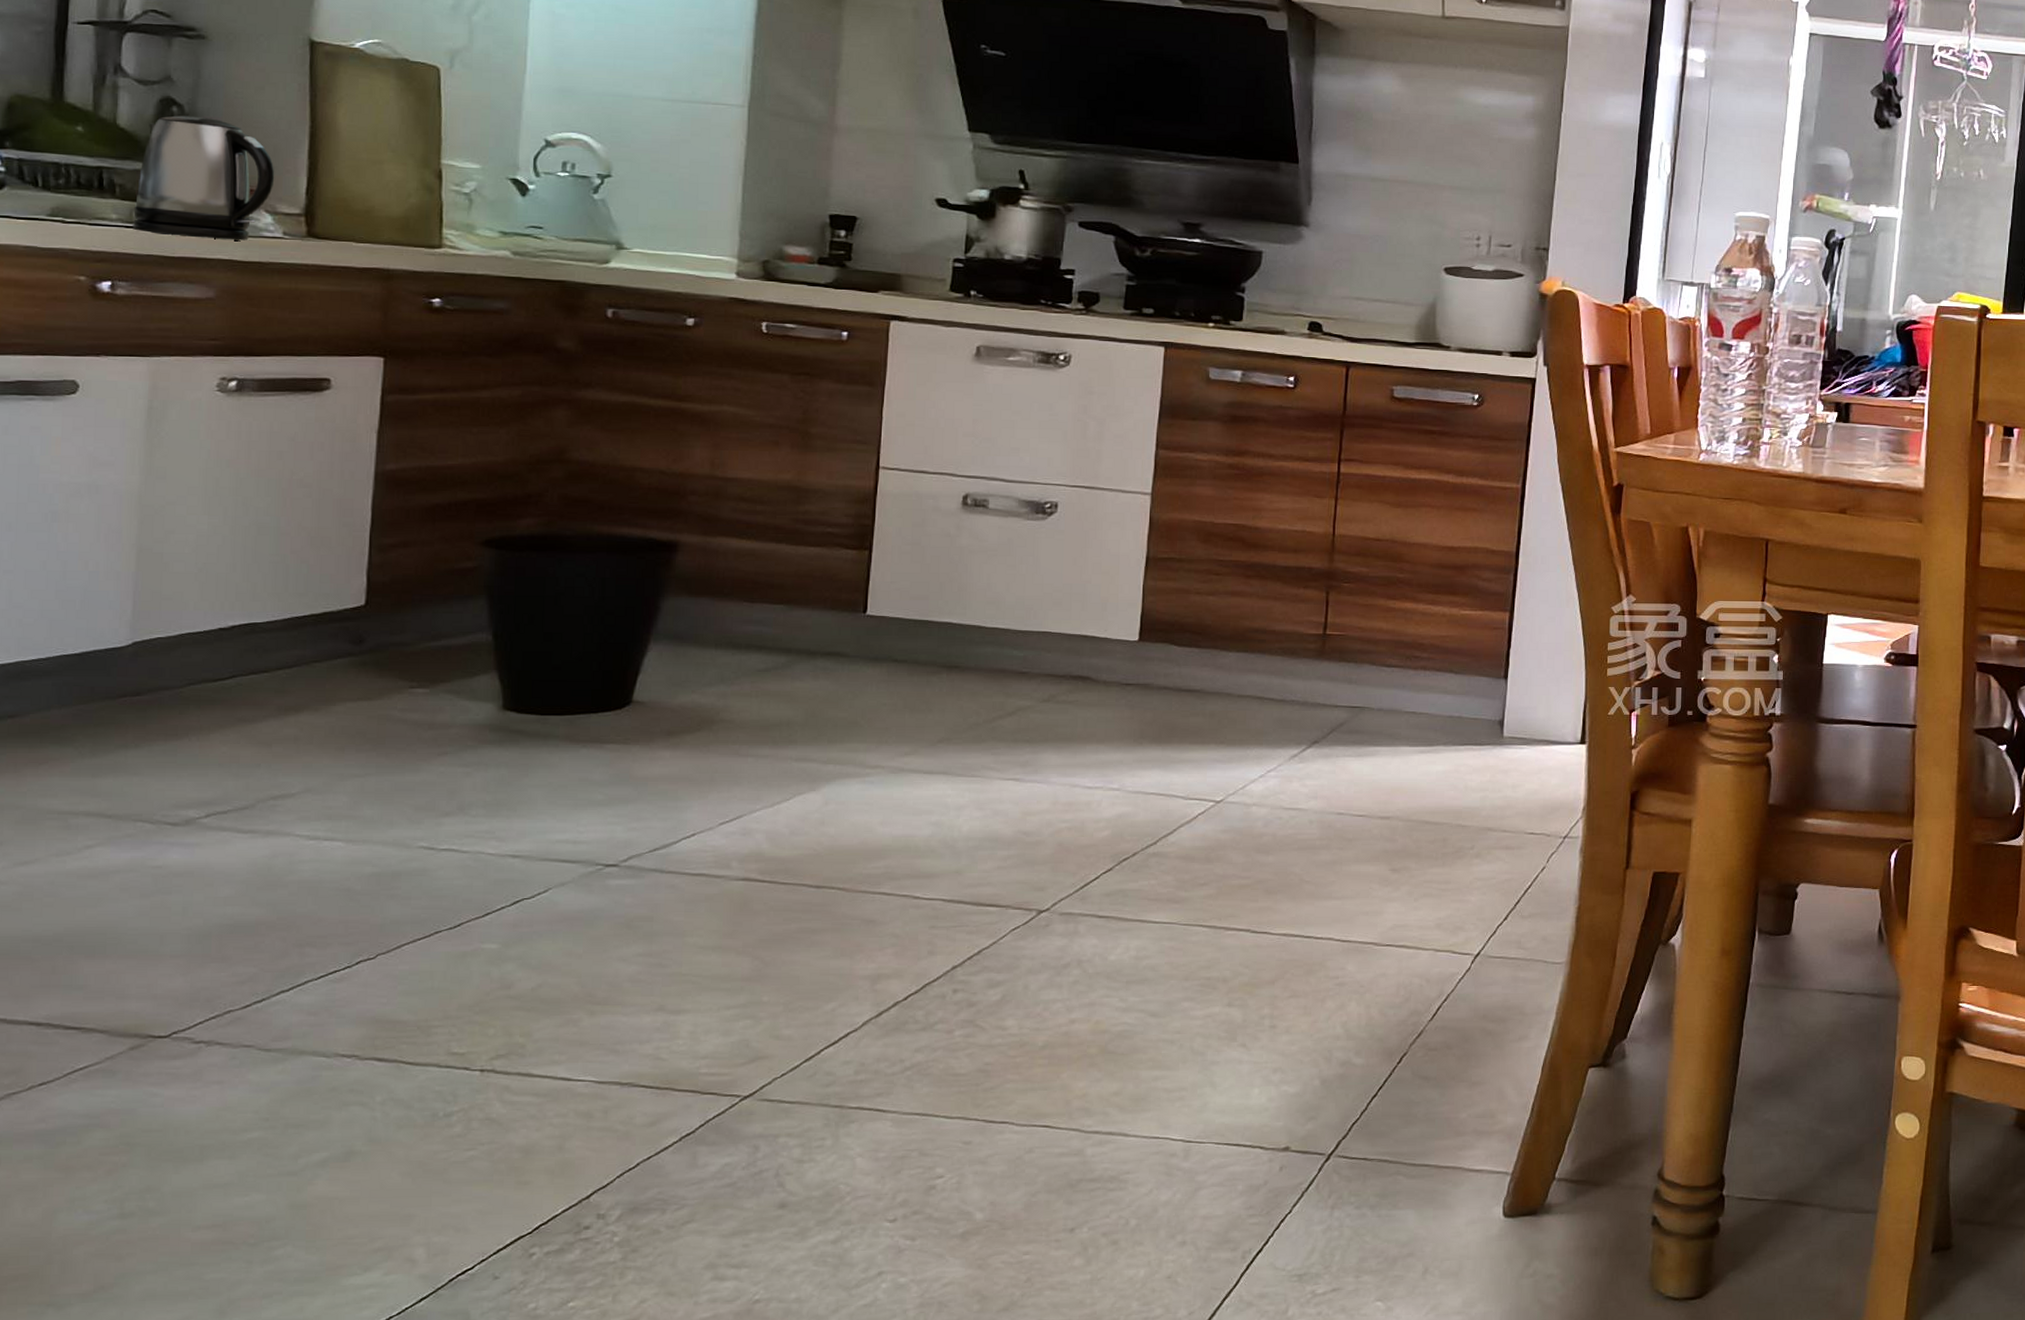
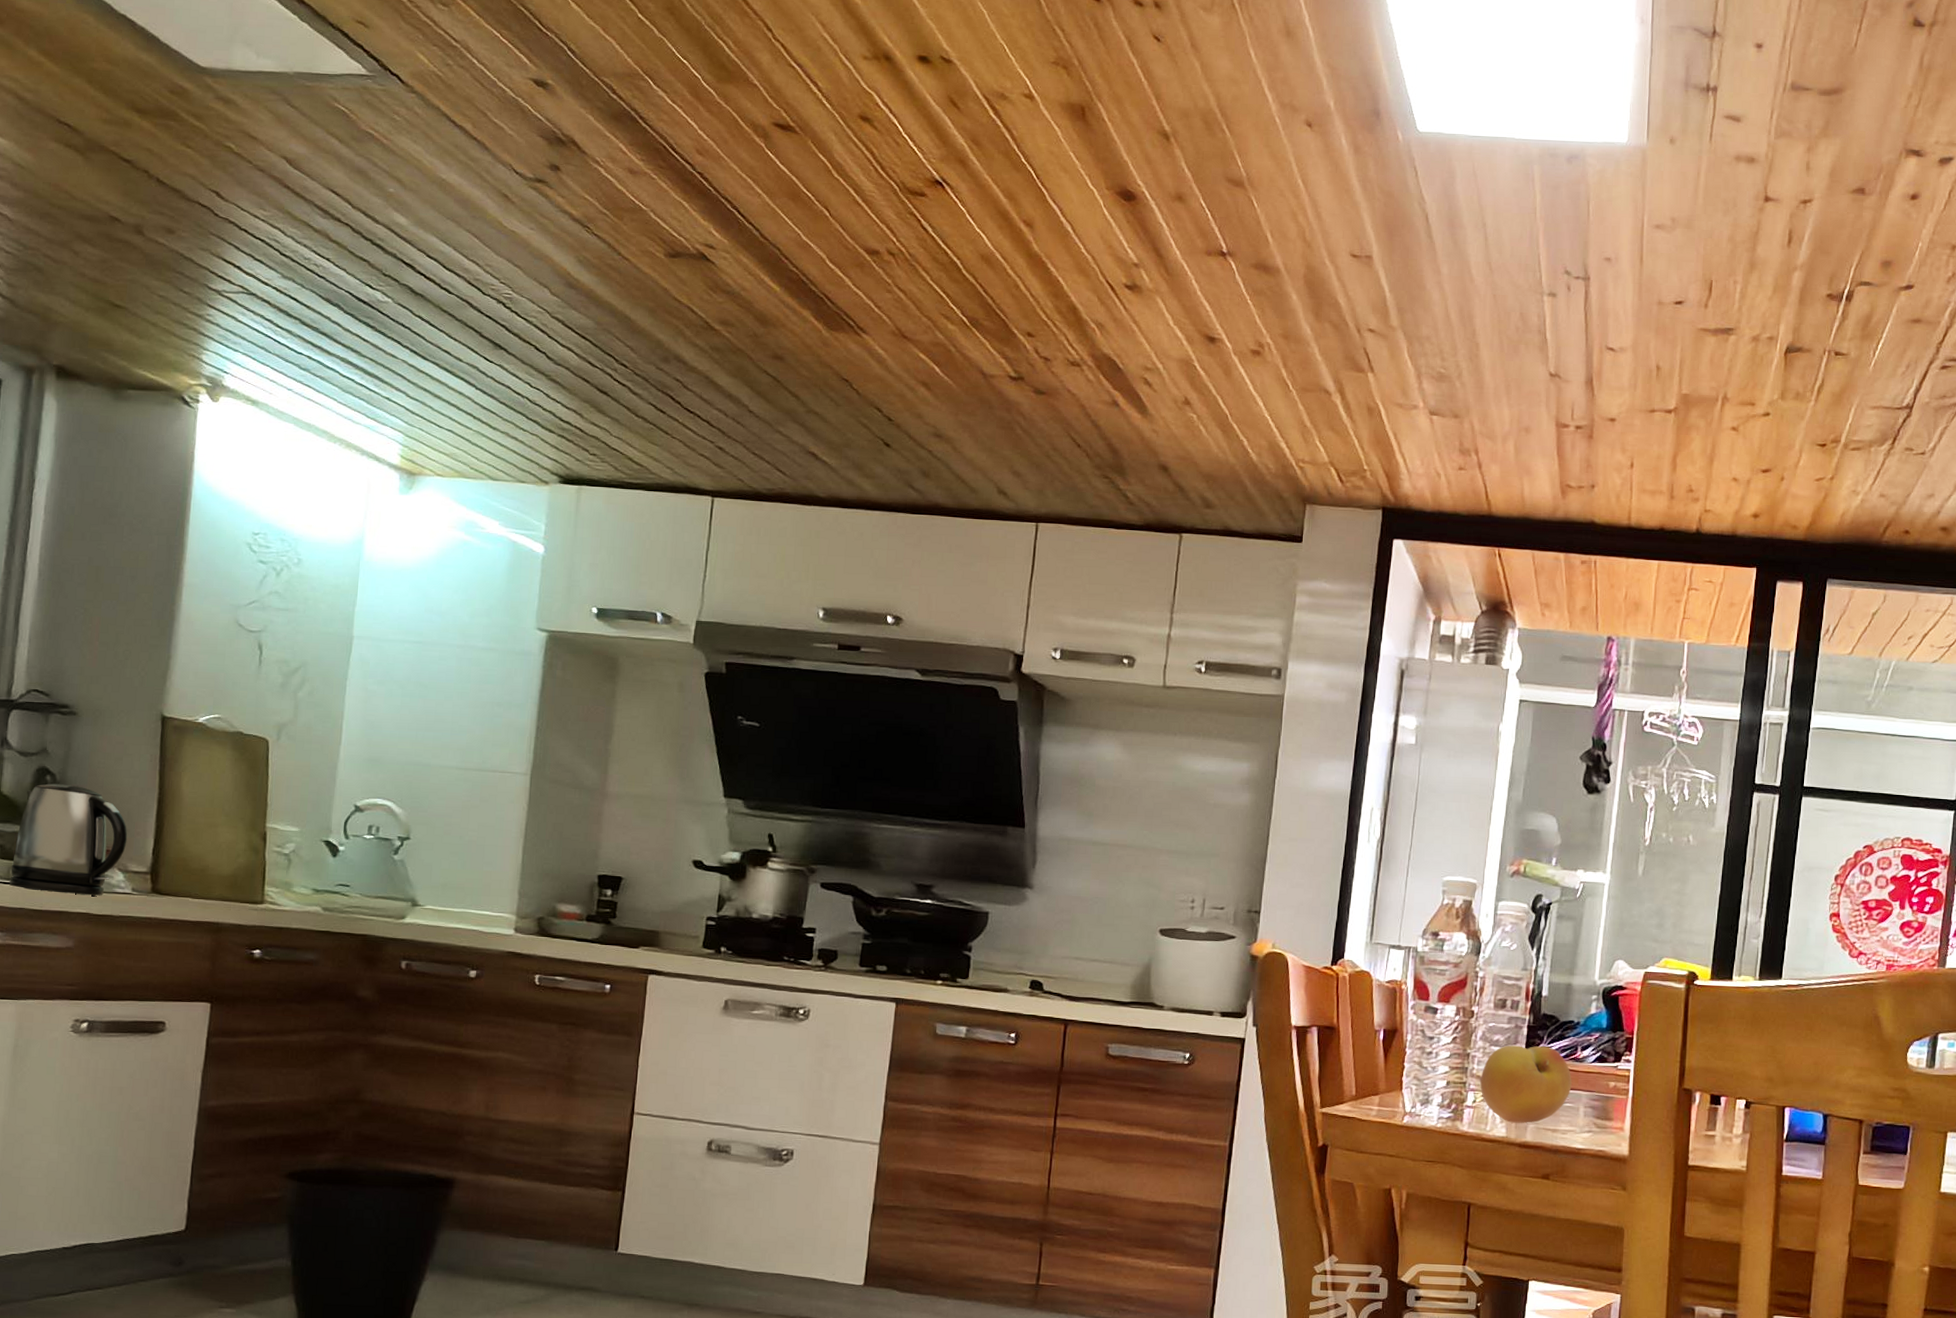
fruit: none [1776,381,1868,459] -> present [1480,1045,1572,1123]

